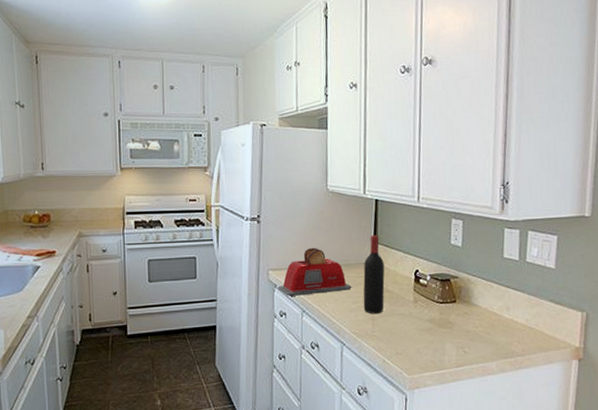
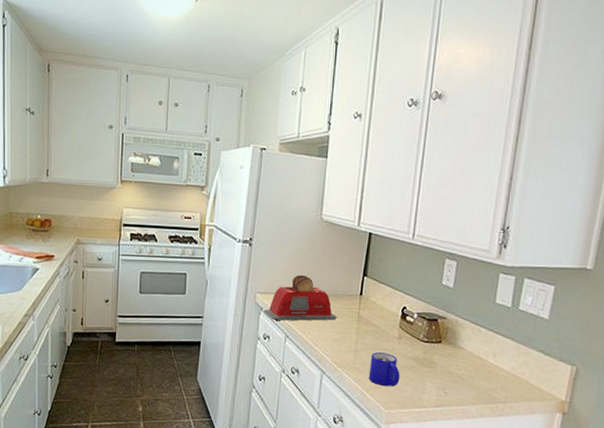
wine bottle: present [363,235,385,314] -> none [347,268,372,347]
mug: none [388,318,419,351] -> present [368,352,400,386]

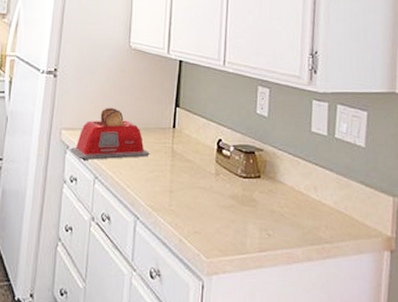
mug: present [368,352,400,386] -> none [186,192,220,230]

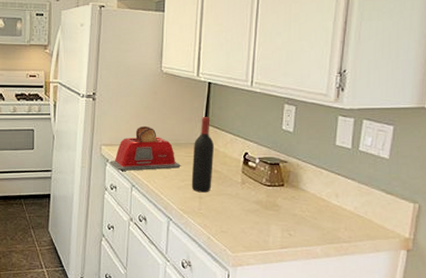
wine bottle: none [161,98,185,186] -> present [191,117,214,193]

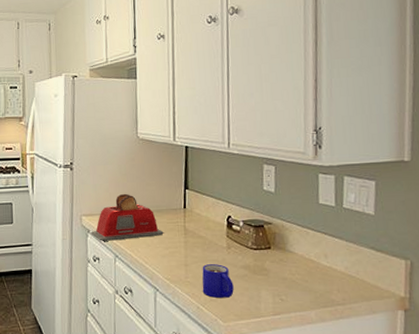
wine bottle: present [191,117,214,193] -> none [175,181,197,260]
mug: none [214,198,245,230] -> present [202,264,234,298]

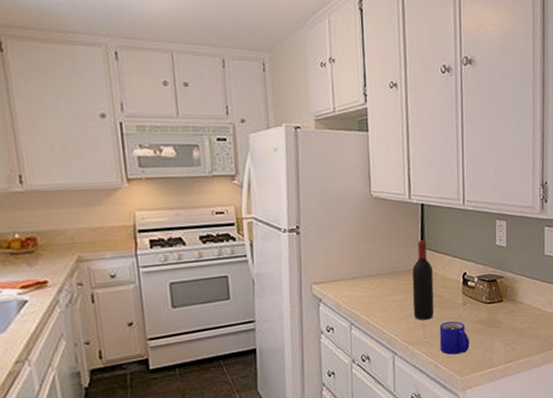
toaster: present [91,193,164,241] -> none [323,256,401,310]
wine bottle: none [175,181,197,260] -> present [412,240,434,321]

